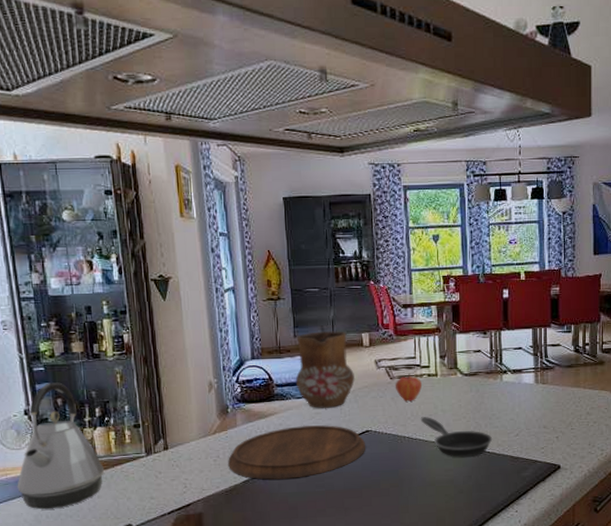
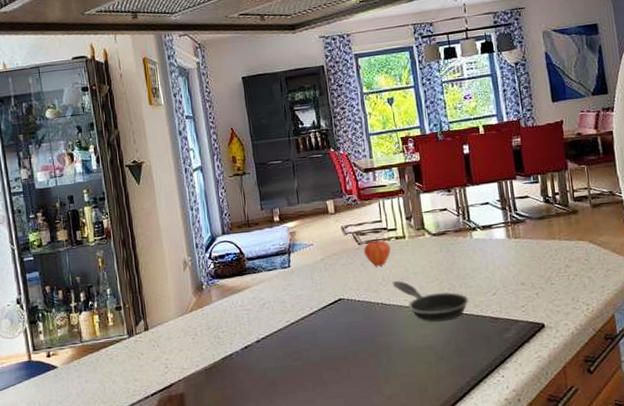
kettle: present [17,382,105,510] -> none [11,270,91,397]
cutting board: present [228,425,365,480] -> none [206,295,340,356]
ceramic pitcher: present [295,331,356,408] -> none [264,200,324,279]

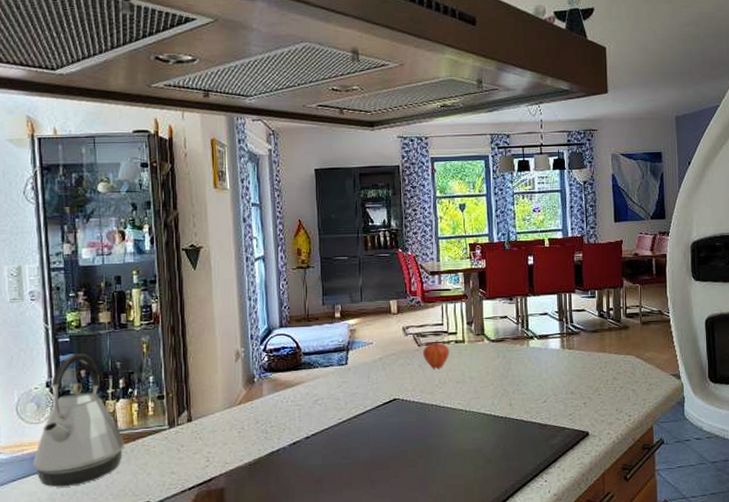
kettle: none [11,270,91,397] -> present [33,353,125,487]
frying pan: present [392,280,469,322] -> none [448,383,521,425]

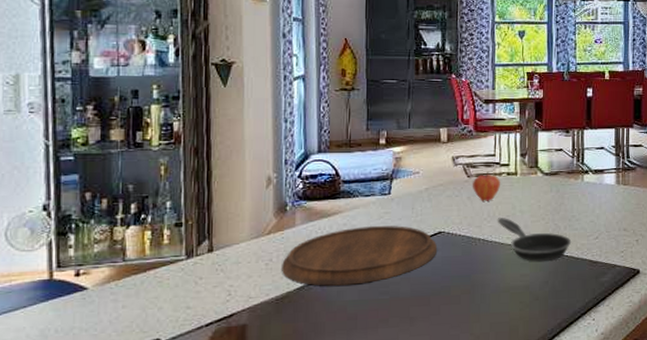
kettle: present [33,353,125,487] -> none [22,174,134,322]
cutting board: none [253,394,393,452] -> present [282,226,437,286]
frying pan: none [448,383,521,425] -> present [497,217,572,261]

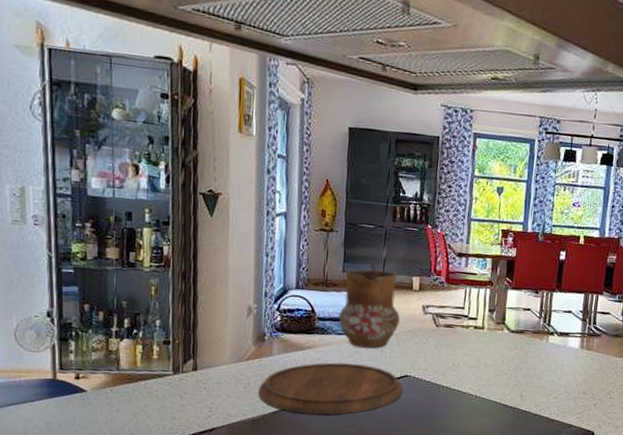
ceramic pitcher: none [364,125,430,207] -> present [338,269,401,348]
fruit: present [472,171,501,201] -> none [439,323,468,352]
frying pan: present [497,217,572,261] -> none [461,367,531,414]

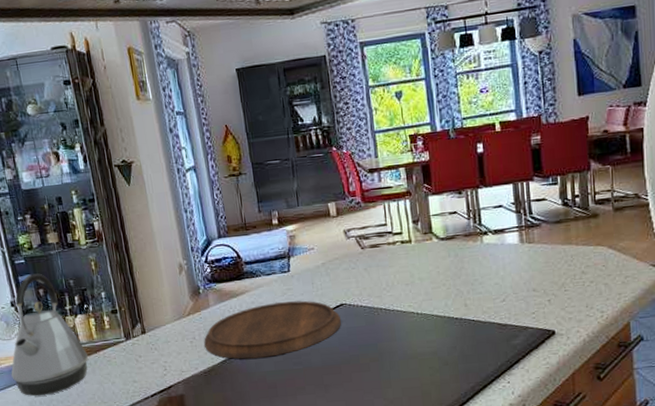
kettle: none [30,286,127,418] -> present [11,273,89,396]
ceramic pitcher: present [338,269,401,348] -> none [261,202,325,284]

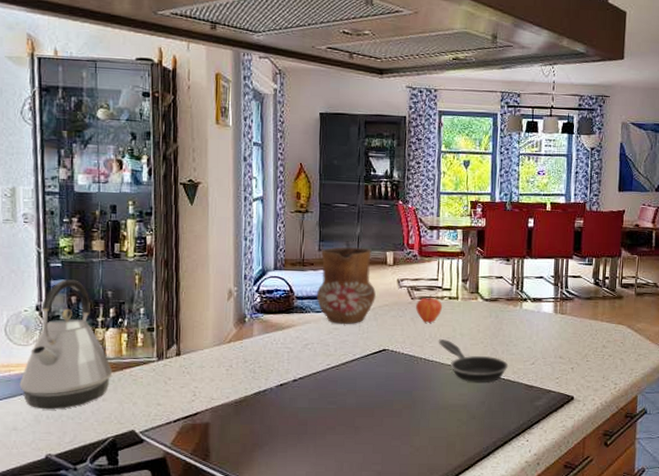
cutting board: present [204,300,341,359] -> none [240,340,381,393]
ceramic pitcher: none [261,202,325,284] -> present [316,247,377,324]
fruit: none [366,241,396,272] -> present [415,294,443,323]
frying pan: none [396,285,477,327] -> present [438,338,509,382]

